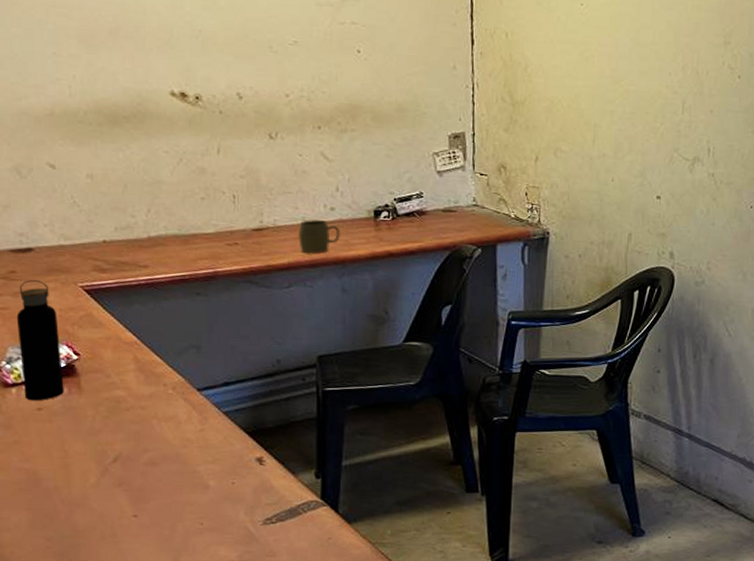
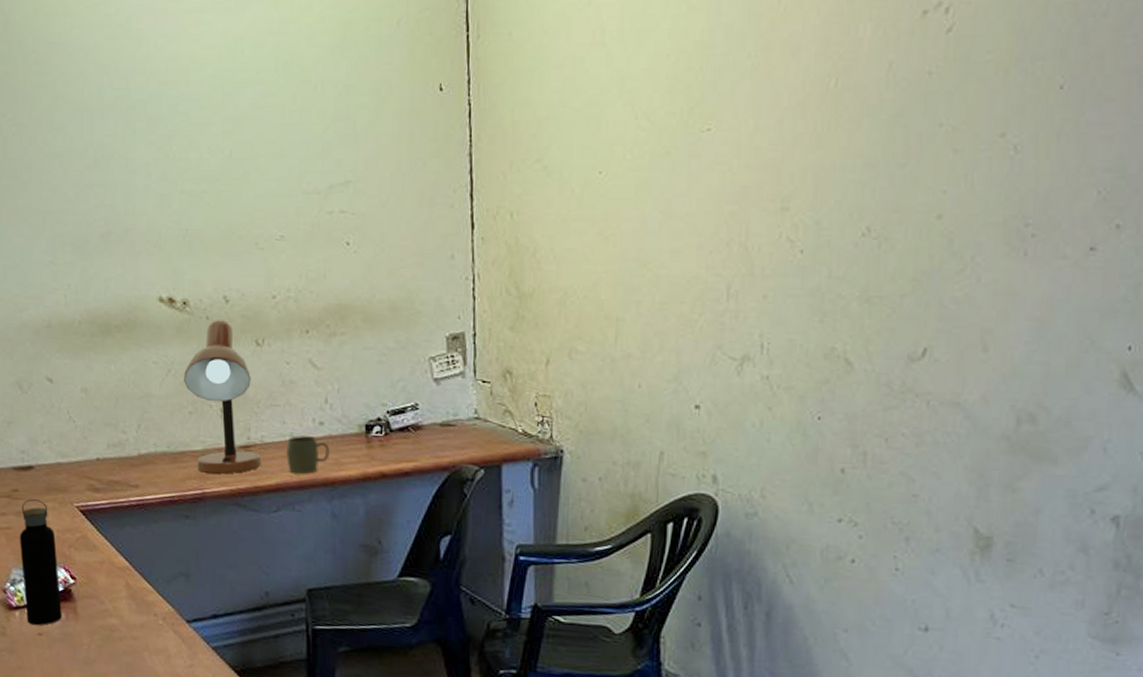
desk lamp: none [196,114,273,254] -> present [184,320,261,474]

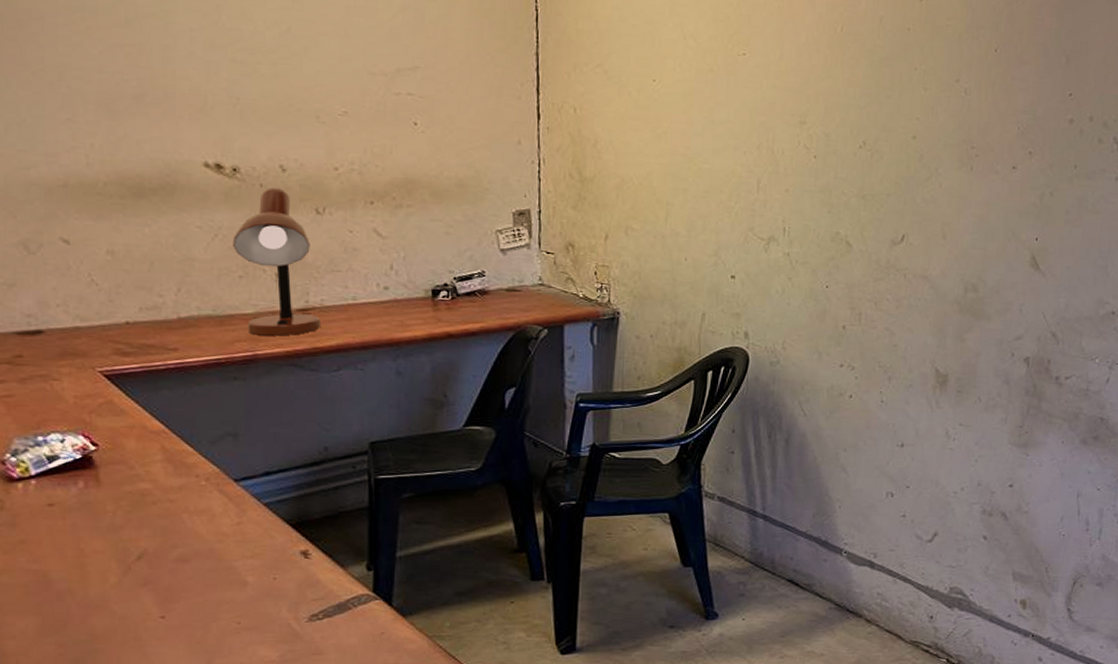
water bottle: present [19,499,62,626] -> none [23,365,80,497]
mug: present [287,435,330,474] -> none [349,299,395,336]

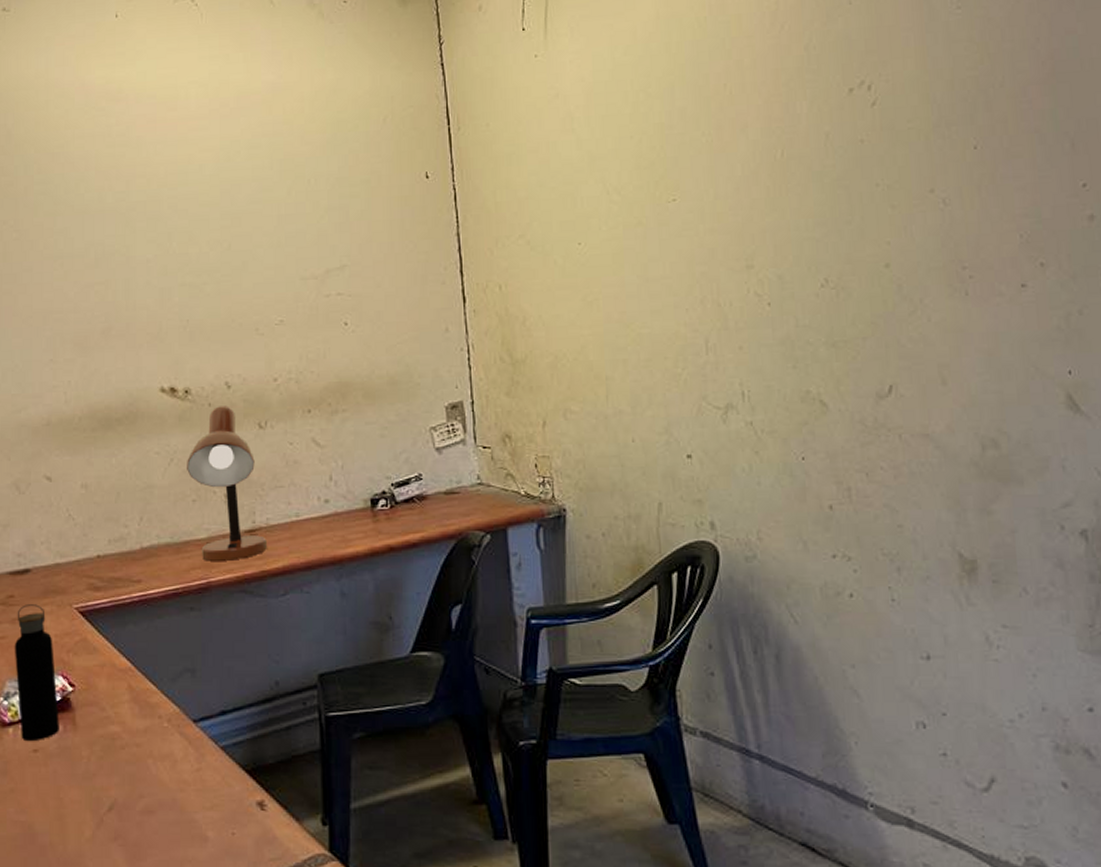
water bottle: none [23,365,80,497] -> present [14,604,59,742]

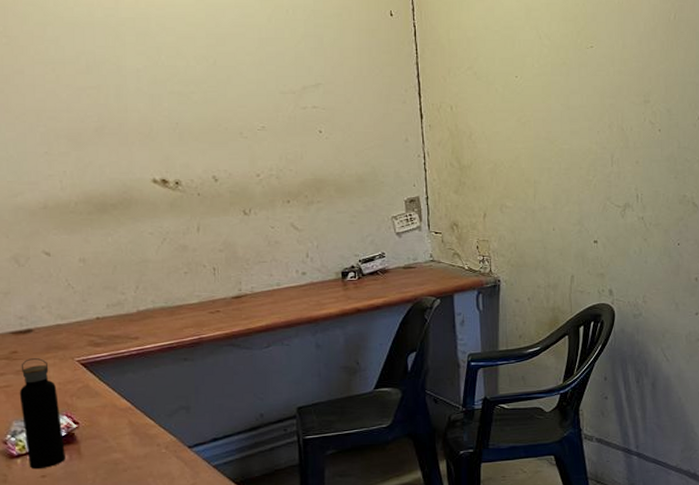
desk lamp: present [187,406,267,561] -> none [179,196,252,321]

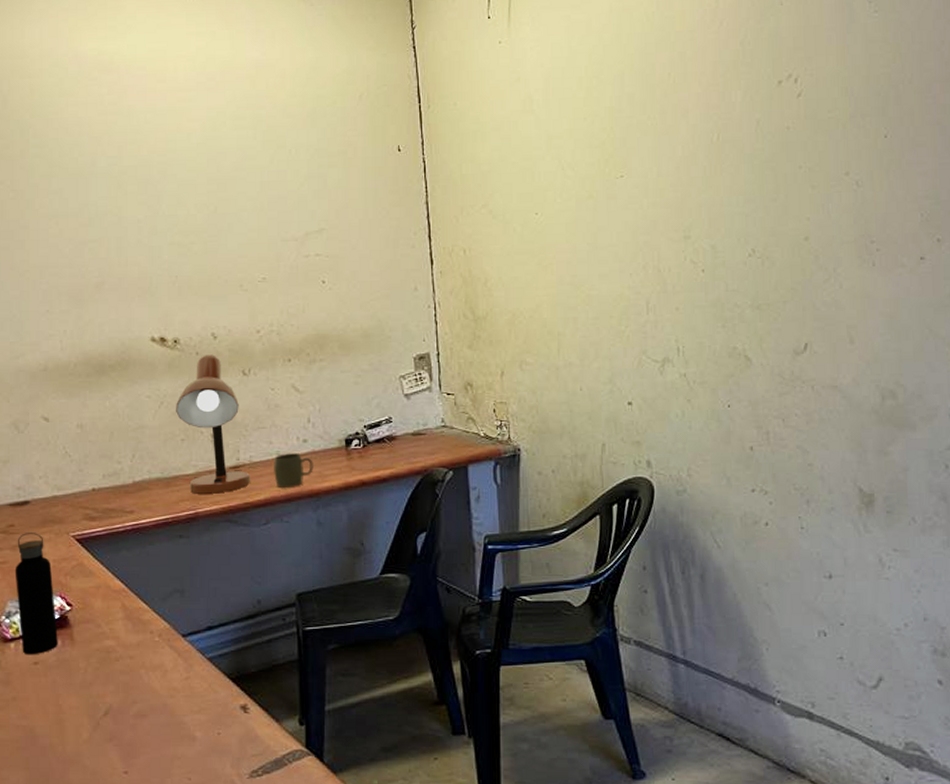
desk lamp: none [179,196,252,321] -> present [176,354,250,494]
mug: none [274,284,312,316] -> present [274,453,313,489]

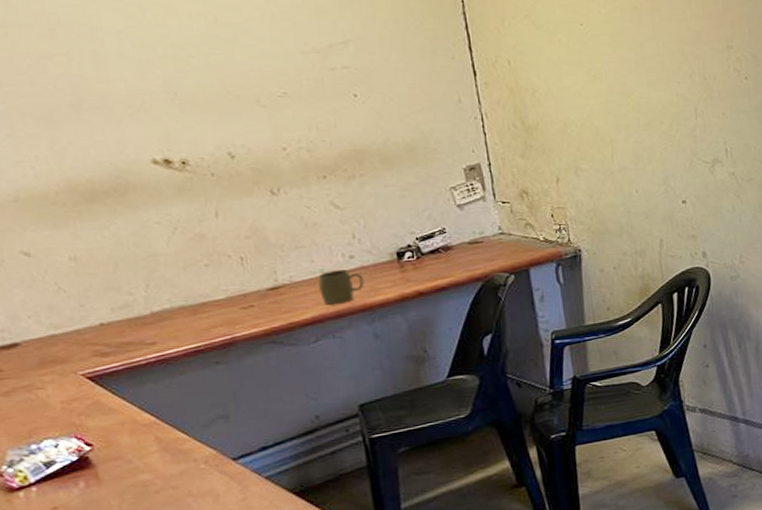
water bottle: present [14,533,58,655] -> none [9,375,81,502]
desk lamp: present [176,354,250,494] -> none [193,175,293,319]

